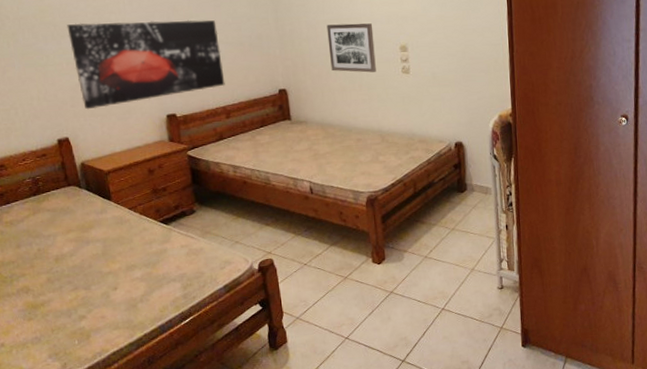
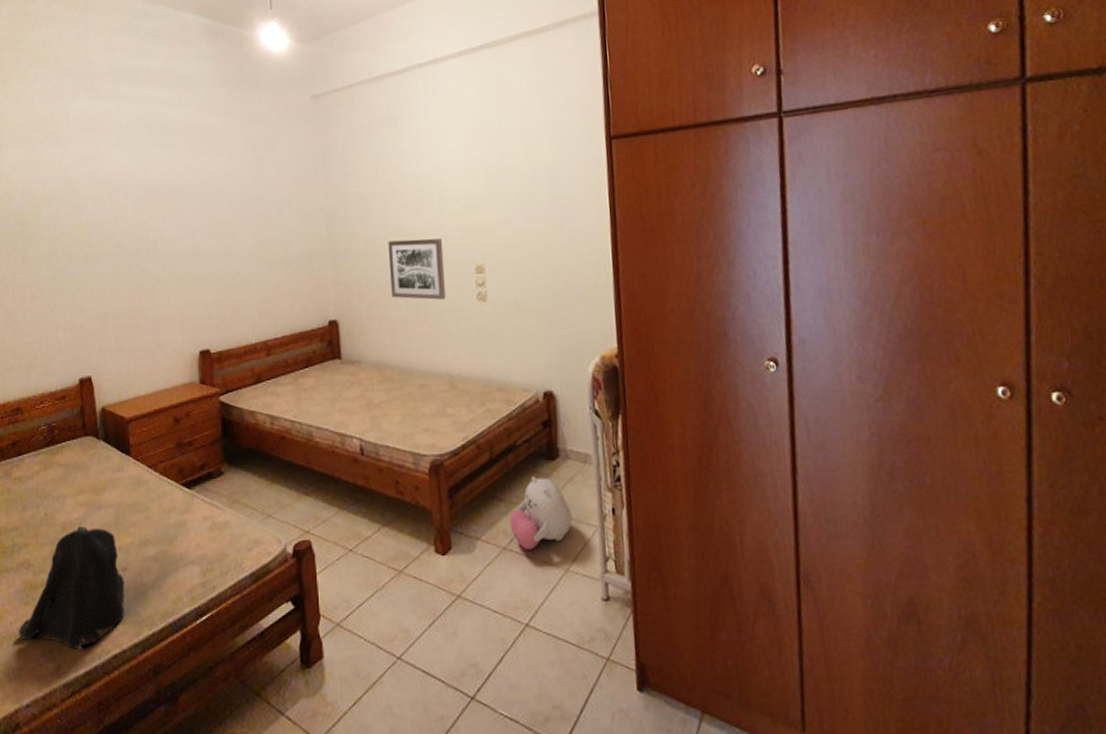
backpack: none [25,257,119,351] -> present [19,526,124,651]
wall art: present [67,20,225,110] -> none [102,237,268,344]
plush toy: none [429,205,477,257] -> present [509,476,573,550]

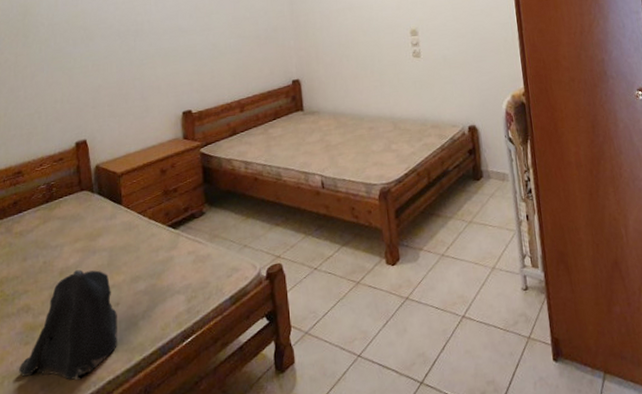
wall art: present [388,238,446,300] -> none [339,10,388,59]
plush toy: present [509,476,573,550] -> none [446,195,496,255]

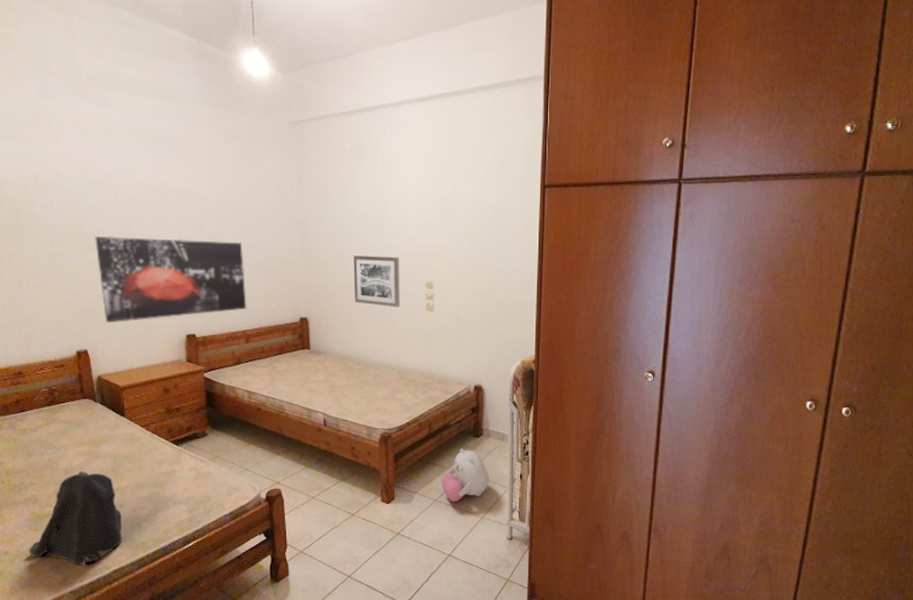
wall art: none [96,15,241,111] -> present [95,235,247,324]
wall art: none [339,10,388,59] -> present [353,256,400,307]
plush toy: none [446,195,496,255] -> present [441,449,489,502]

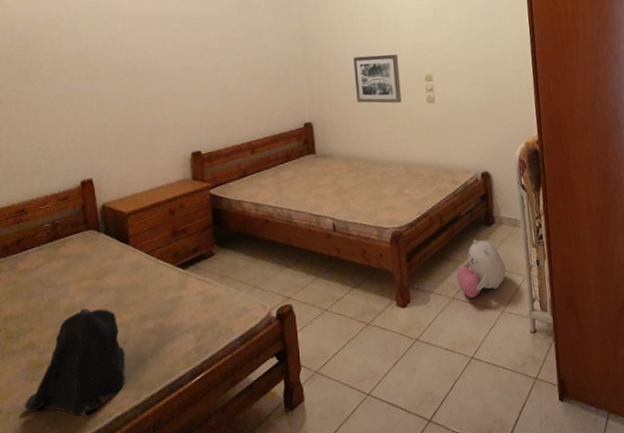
wall art: present [95,235,247,324] -> none [101,56,252,150]

